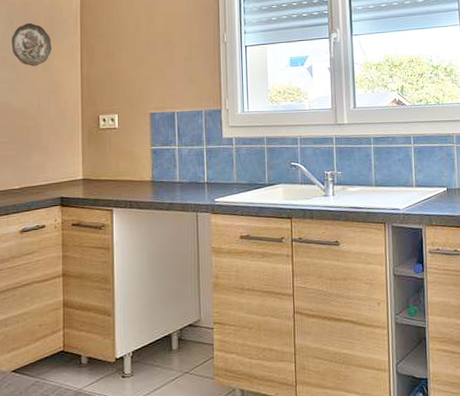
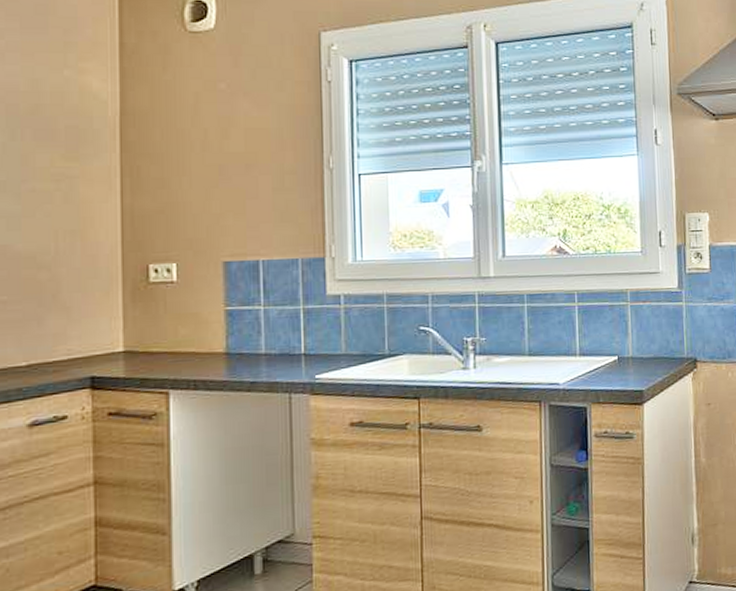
decorative plate: present [11,22,51,66] -> none [13,133,76,195]

